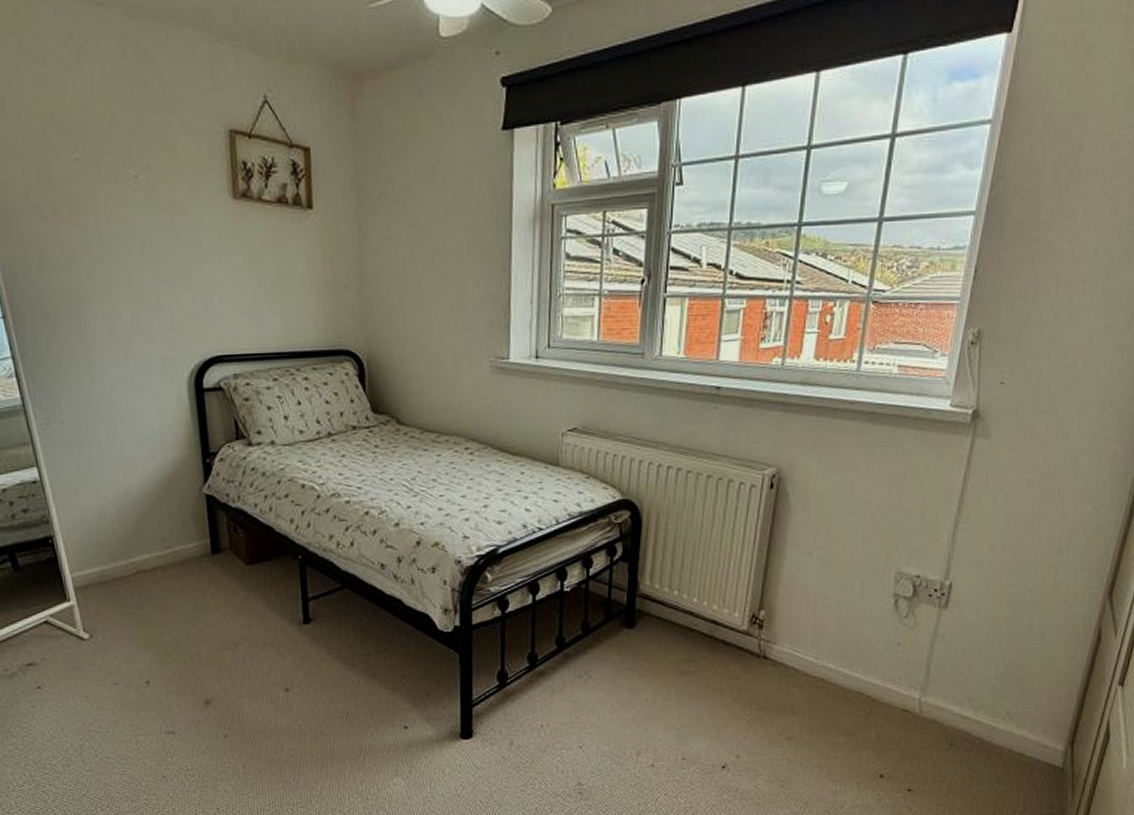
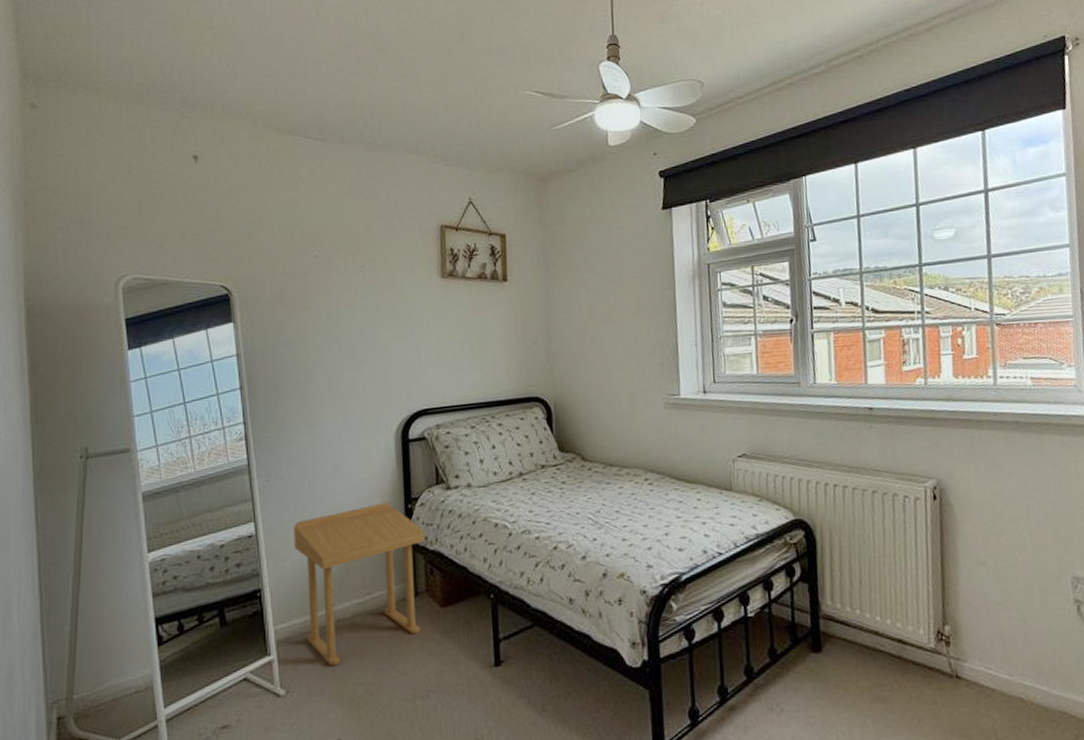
side table: none [81,455,227,615] -> present [294,502,425,667]

